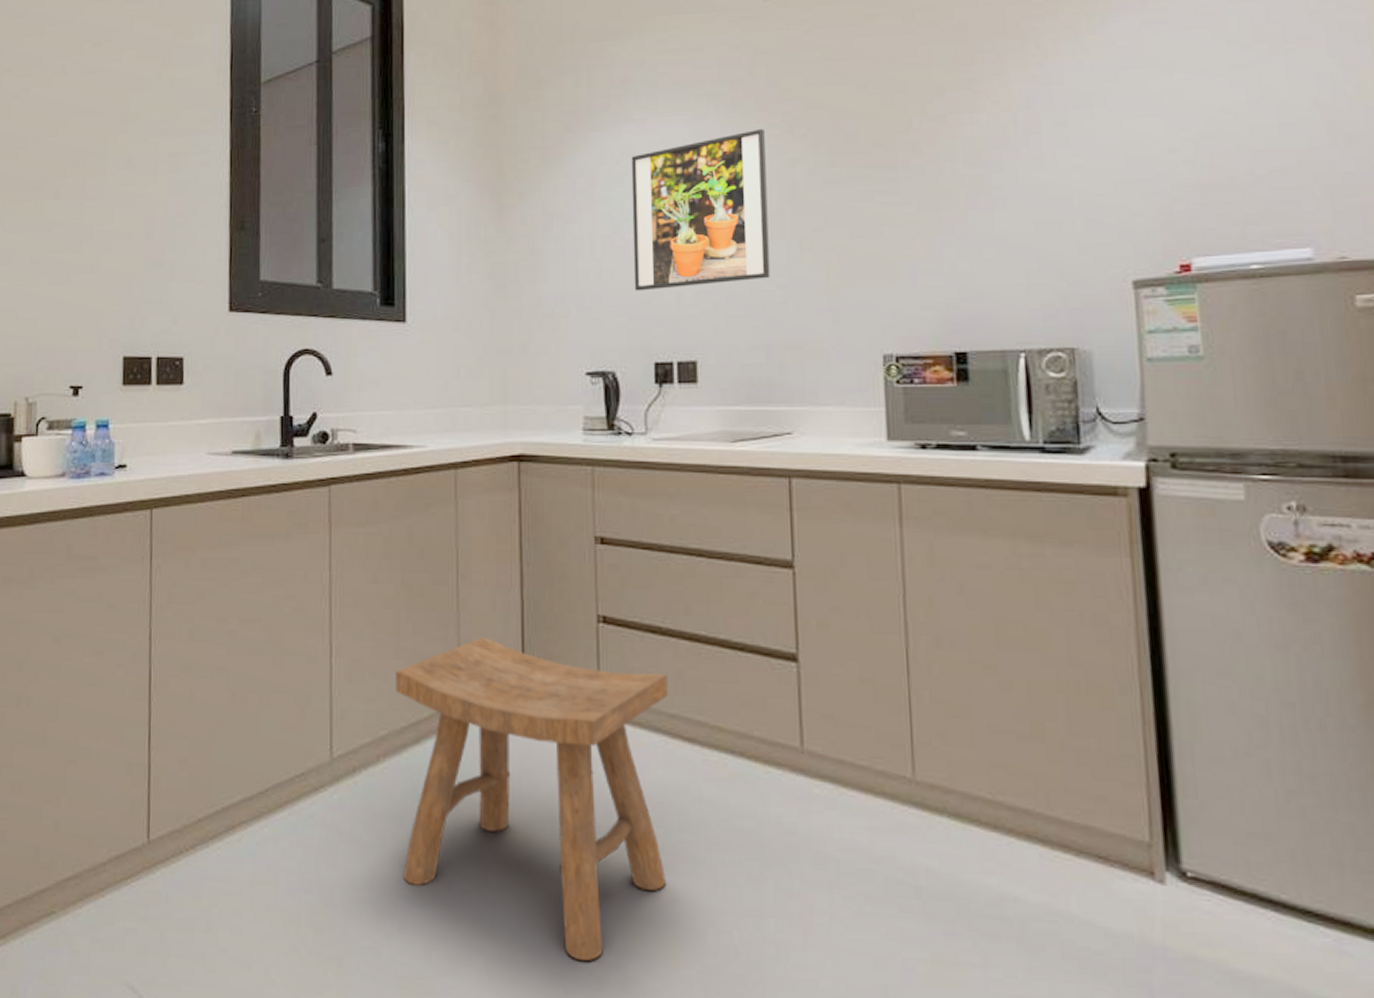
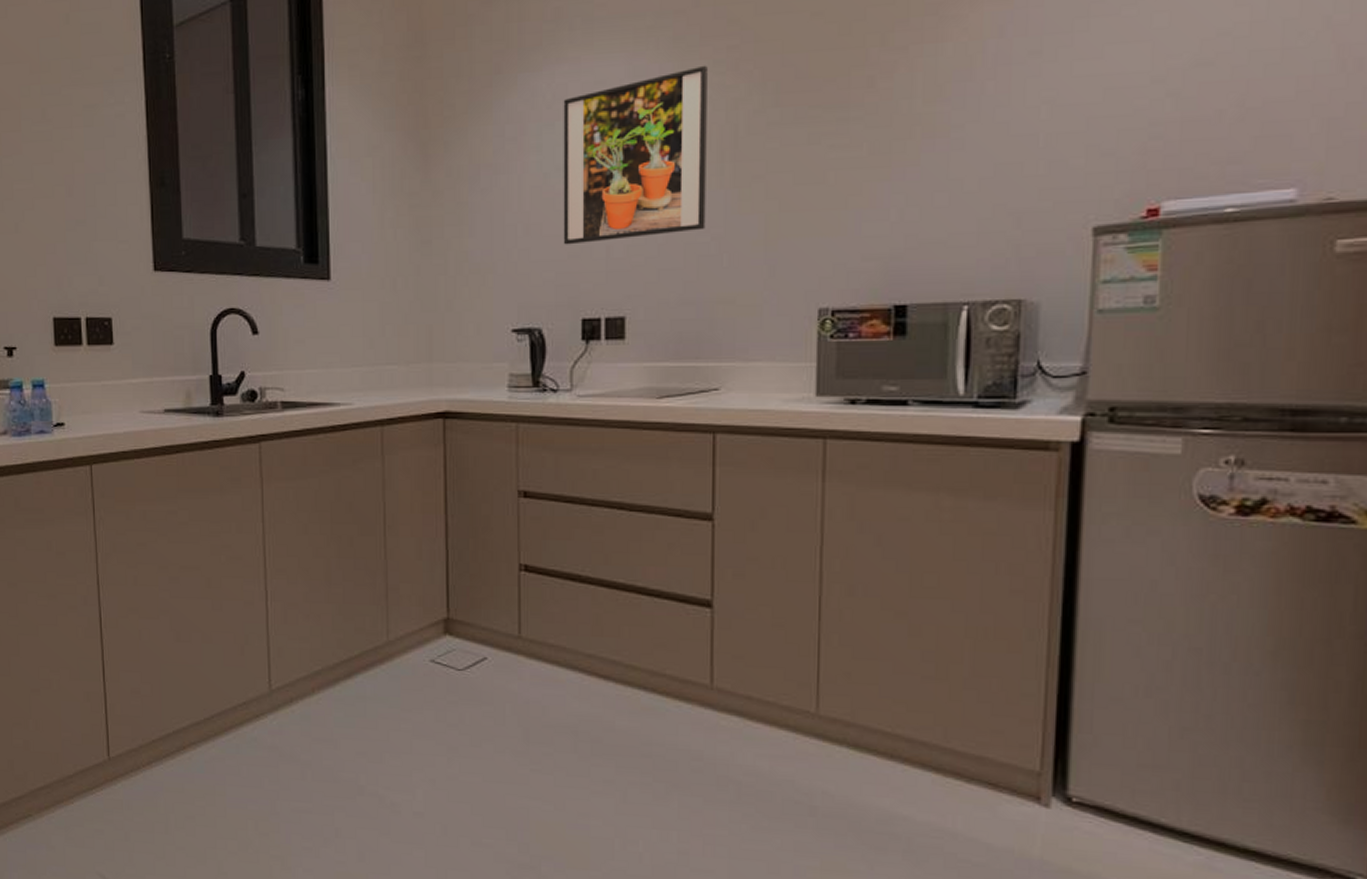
stool: present [395,637,669,962] -> none [327,583,586,863]

